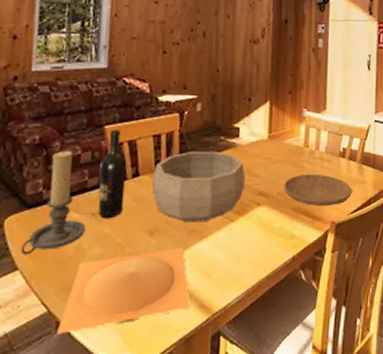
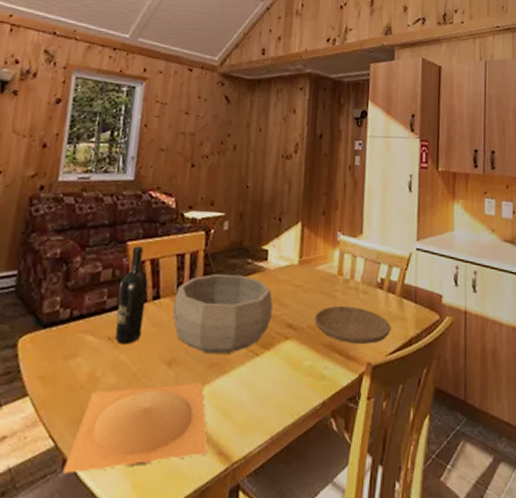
candle holder: present [20,151,86,255] -> none [32,267,101,380]

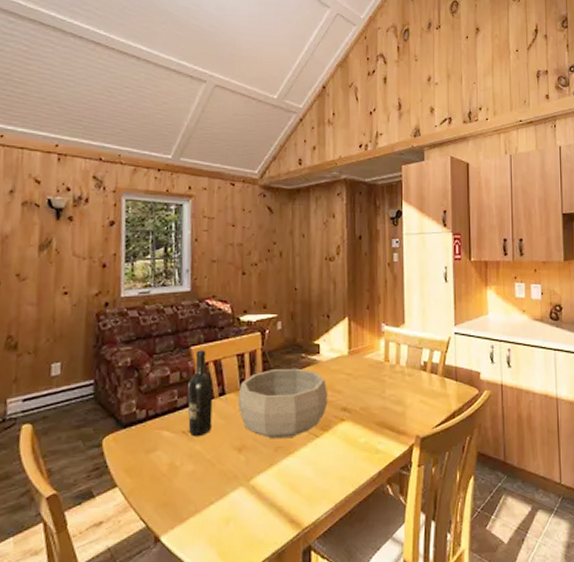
plate: present [61,383,208,474] -> none [155,464,280,549]
plate: present [314,305,391,344] -> none [366,388,435,420]

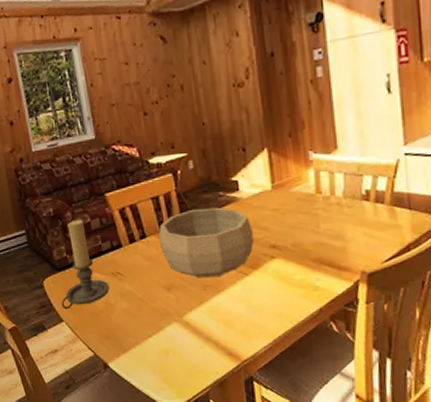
candle holder: none [118,372,178,473] -> present [61,220,110,310]
wine bottle: present [187,350,214,437] -> none [109,196,138,278]

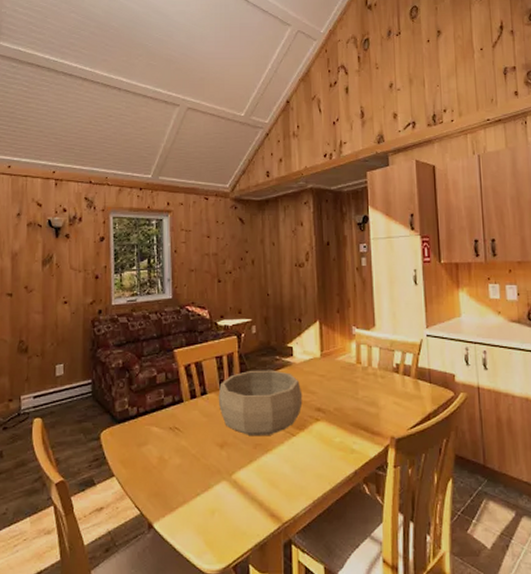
candle holder: present [61,220,110,310] -> none [115,373,166,464]

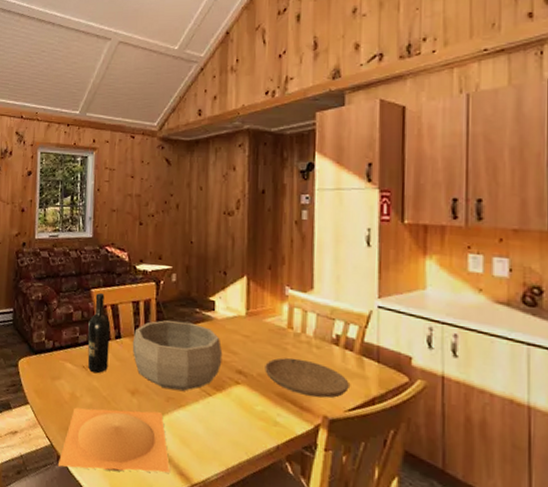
plate: none [149,460,261,534] -> present [57,407,170,474]
wine bottle: none [173,353,196,433] -> present [87,293,111,374]
plate: none [340,389,409,421] -> present [265,357,349,399]

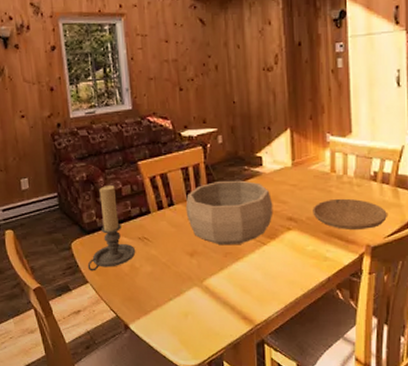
candle holder: none [30,308,79,393] -> present [87,186,136,271]
plate: present [57,407,170,474] -> none [125,268,234,334]
wine bottle: present [87,293,111,374] -> none [139,165,164,243]

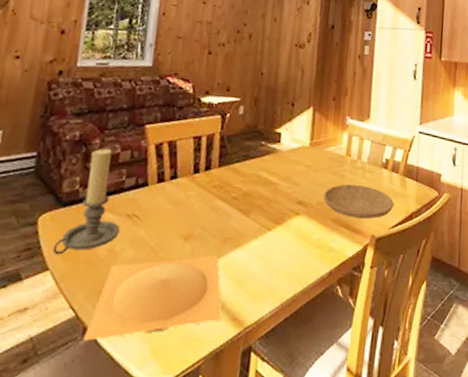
plate: none [125,268,234,334] -> present [82,256,222,341]
decorative bowl: present [185,180,273,246] -> none [189,155,285,229]

